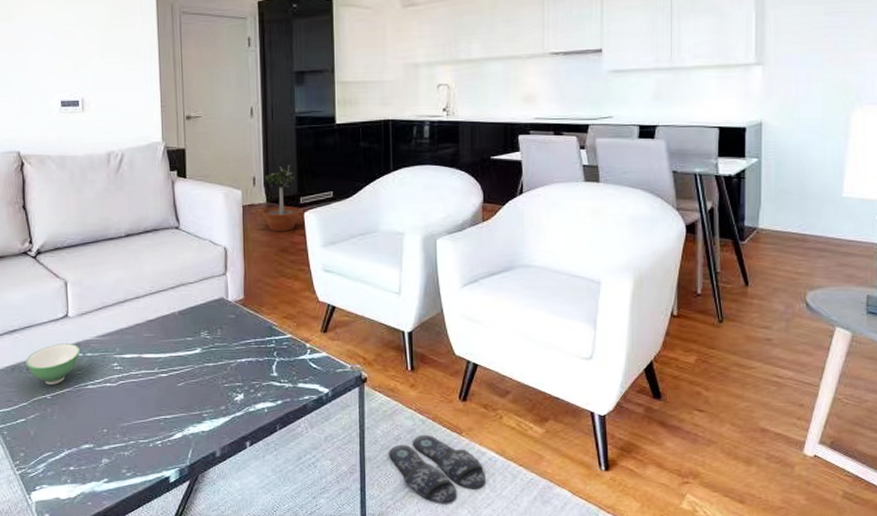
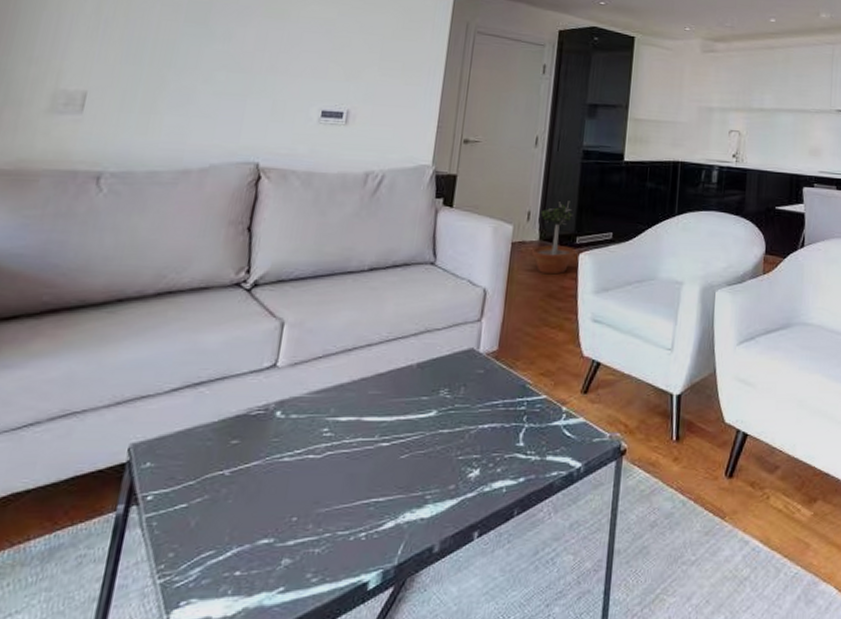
bowl: present [26,343,81,385] -> none [206,401,284,456]
slippers: present [389,434,485,504] -> none [641,519,747,609]

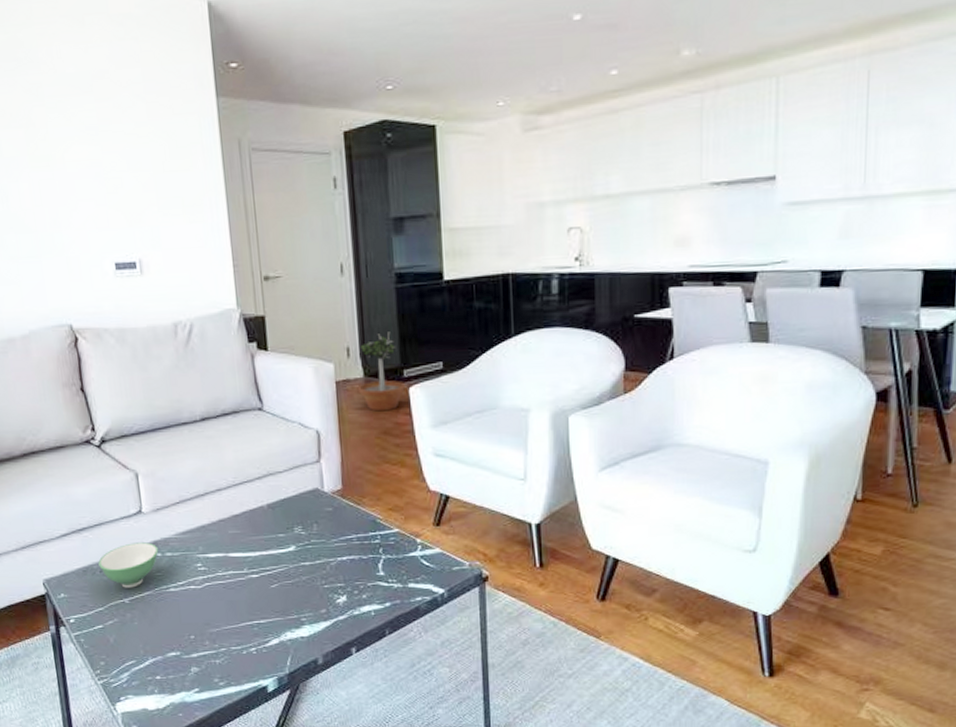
bowl: none [206,401,284,456] -> present [98,542,159,588]

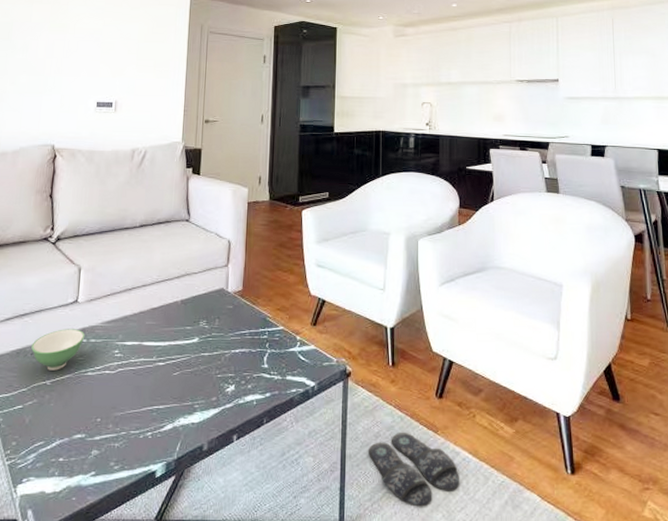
potted tree: present [357,332,406,412] -> none [263,167,300,228]
slippers: none [515,638,628,714] -> present [369,432,459,507]

